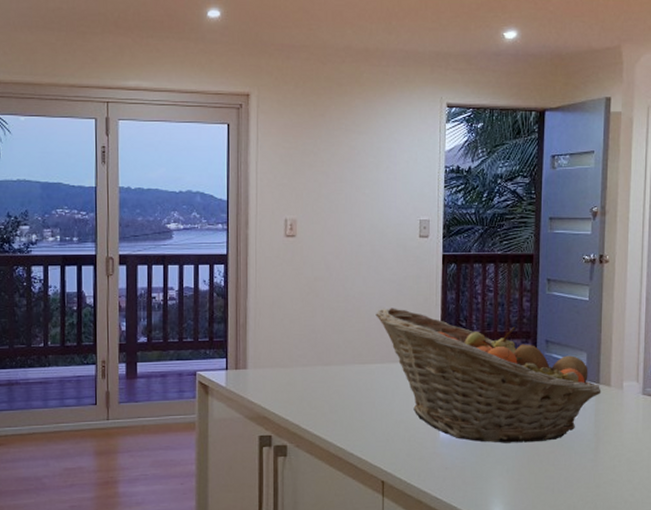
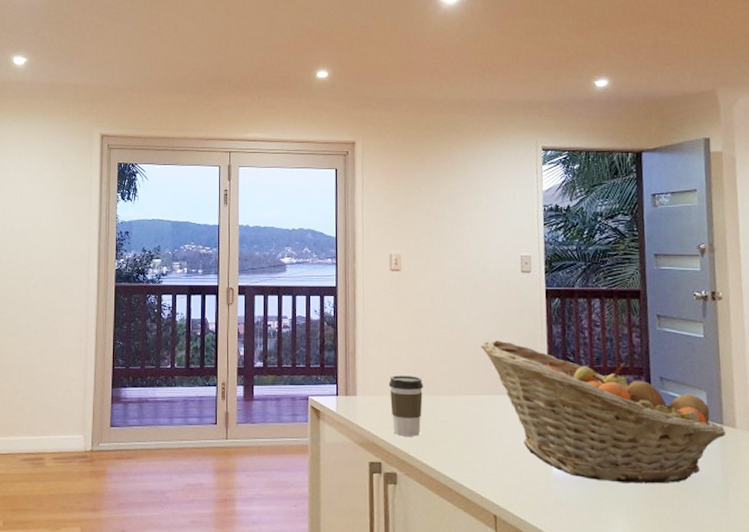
coffee cup: none [280,346,317,408] -> present [388,375,424,436]

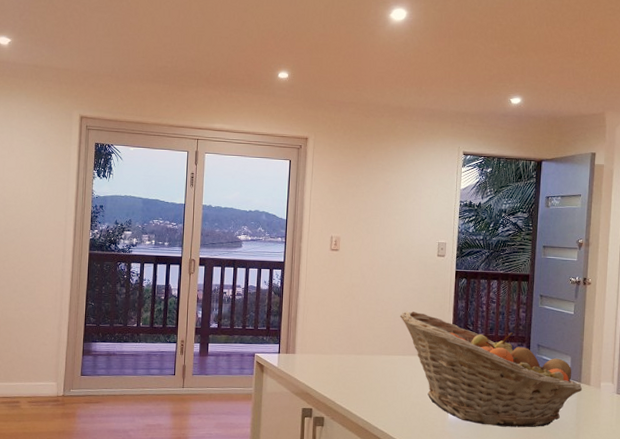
coffee cup: present [388,375,424,436] -> none [322,338,351,388]

